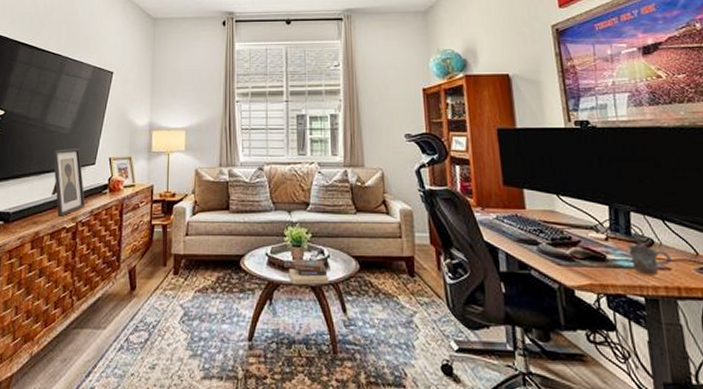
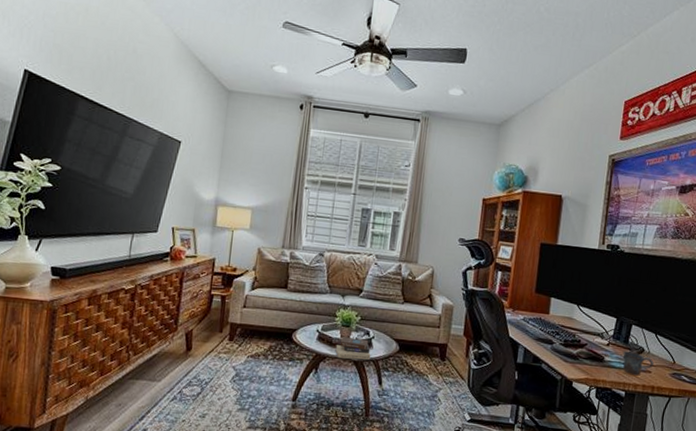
picture frame: present [51,147,85,217] -> none [110,213,145,278]

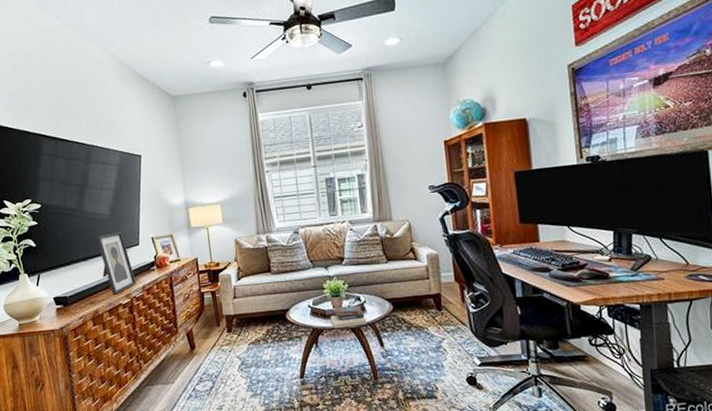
picture frame: none [110,213,145,278] -> present [96,231,136,295]
mug: present [622,351,654,377] -> none [628,262,665,288]

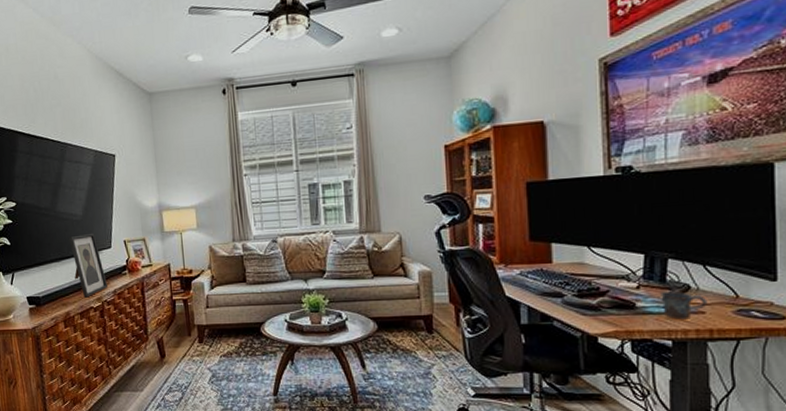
books: present [330,305,367,329] -> none [308,322,348,347]
mug: none [628,262,665,288] -> present [661,291,708,321]

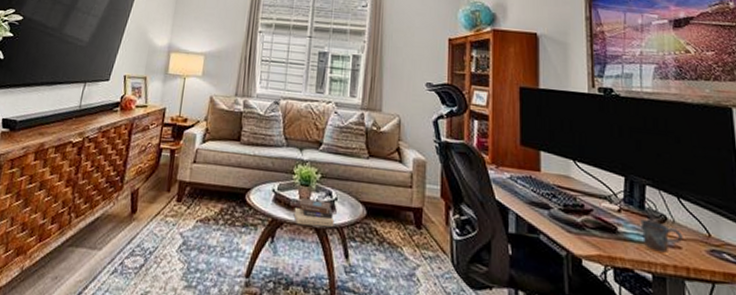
picture frame: present [68,233,107,298] -> none [61,61,96,130]
books: none [308,322,348,347] -> present [293,198,335,228]

